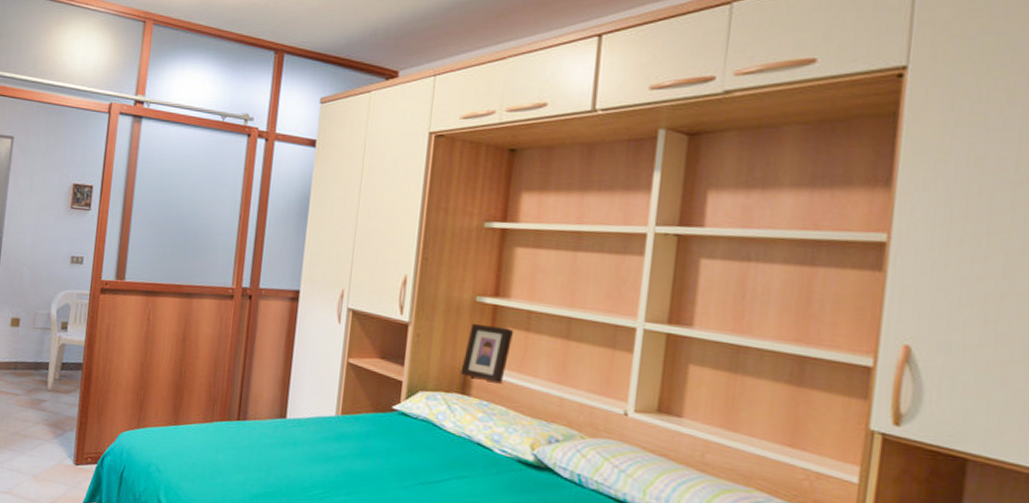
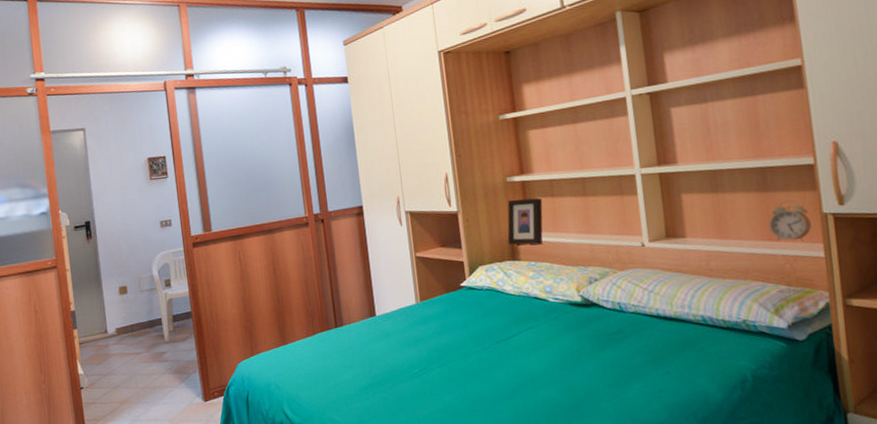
alarm clock: none [793,402,851,458] -> present [768,200,812,241]

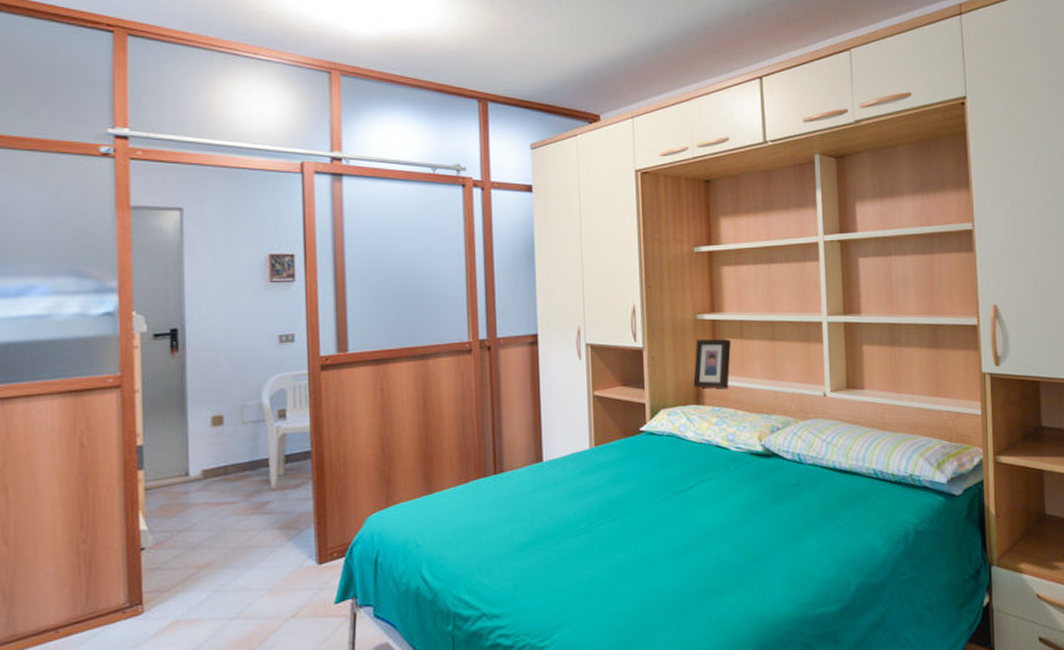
alarm clock: present [768,200,812,241] -> none [937,357,972,398]

